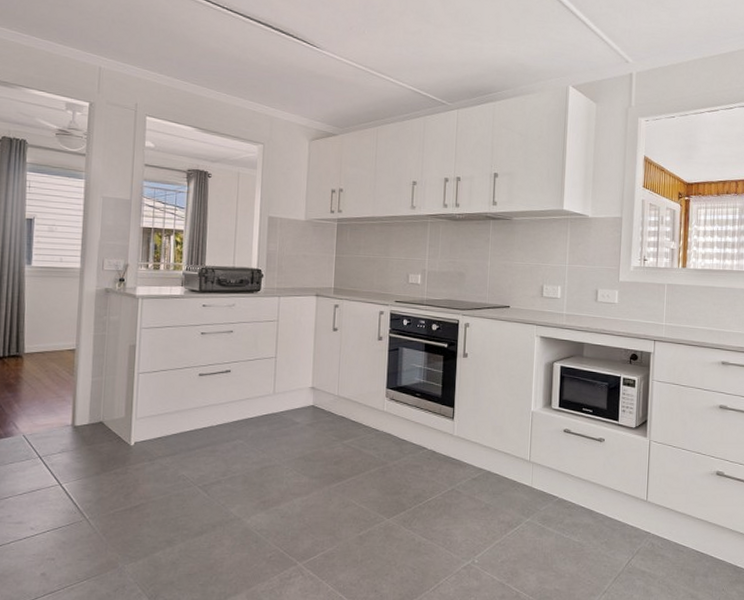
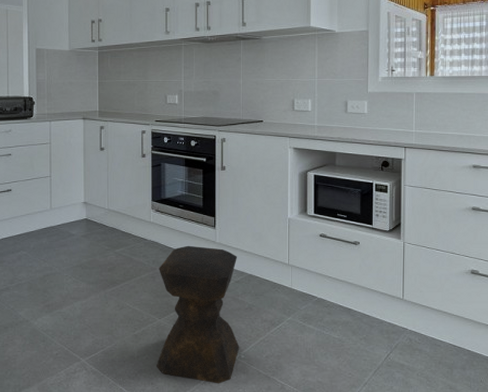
stool: none [382,438,475,592] -> present [157,245,240,384]

